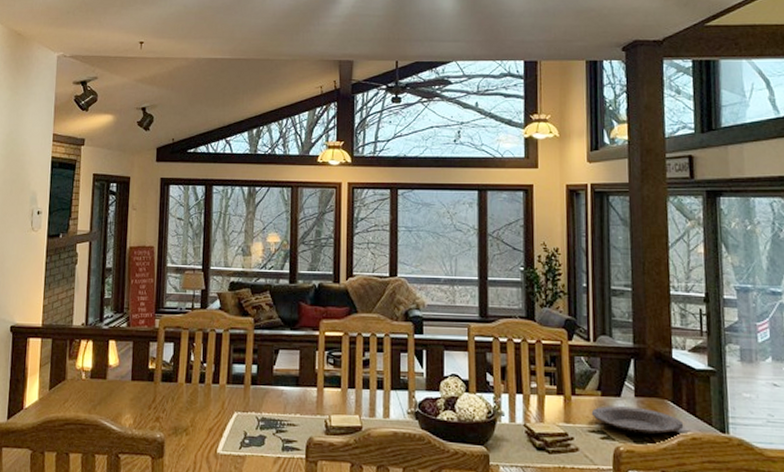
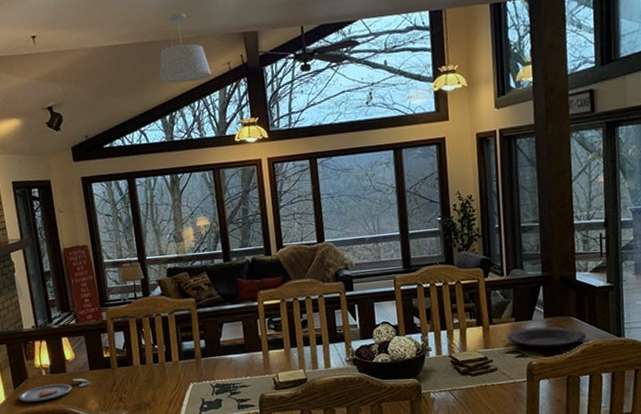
dinner plate: none [51,387,129,408] -> present [18,378,90,402]
pendant light: none [253,35,303,101] -> present [159,12,211,83]

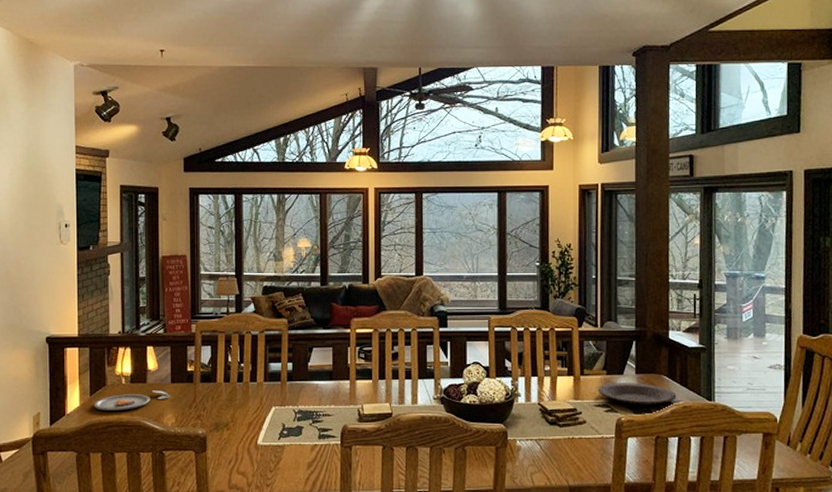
pendant light: present [159,12,211,83] -> none [278,43,329,109]

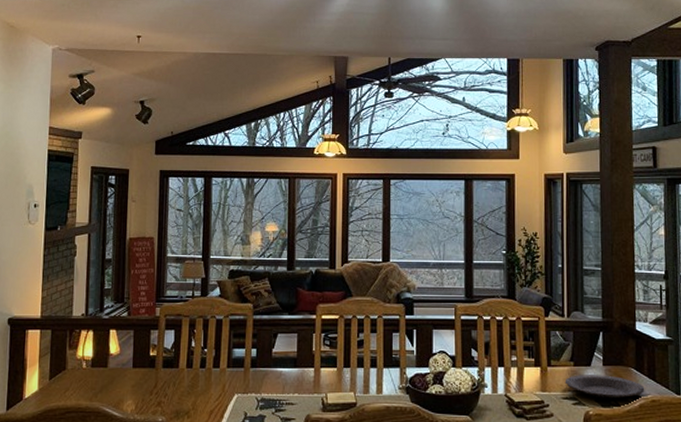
dinner plate: present [93,390,170,410] -> none [52,375,131,396]

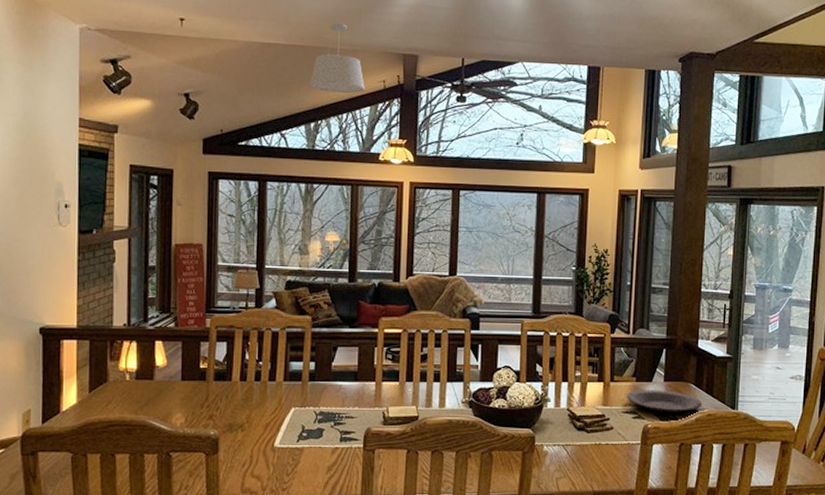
pendant light: none [251,31,300,95] -> present [310,22,365,94]

